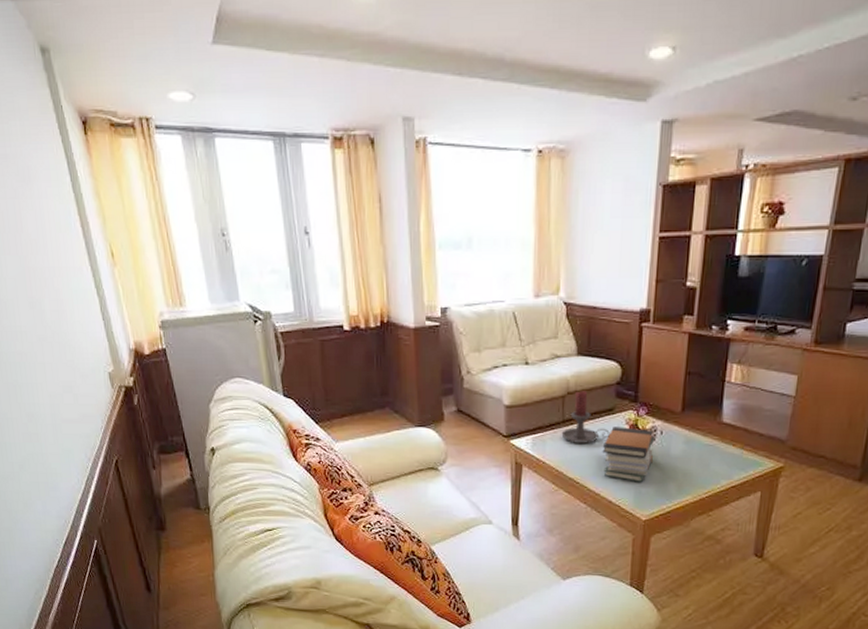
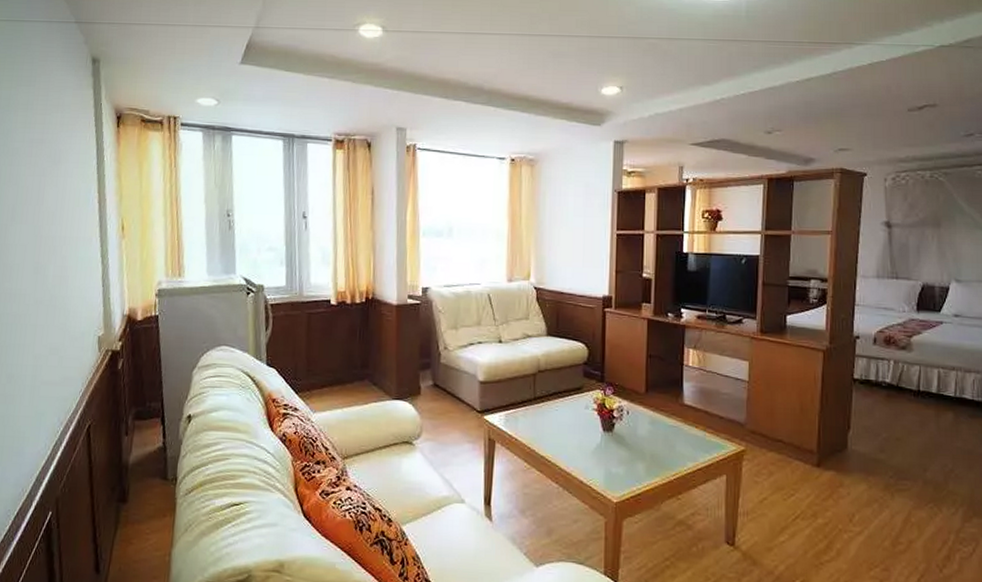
candle holder: present [561,391,610,444] -> none [533,369,579,421]
book stack: present [602,427,655,483] -> none [572,405,622,463]

